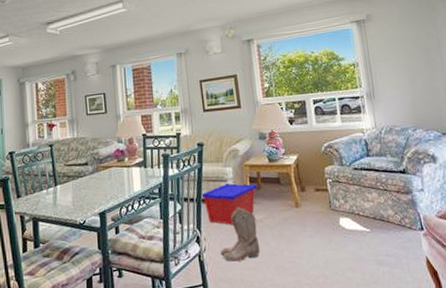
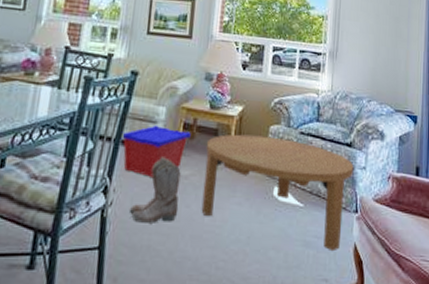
coffee table: none [272,176,413,267] -> present [201,134,354,252]

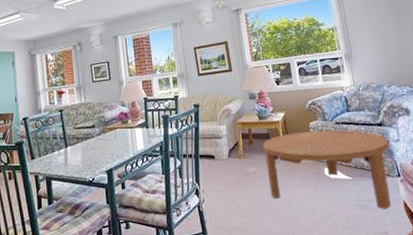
storage bin: present [120,124,191,179] -> none [198,139,249,178]
boots: present [130,157,181,223] -> none [218,161,254,211]

